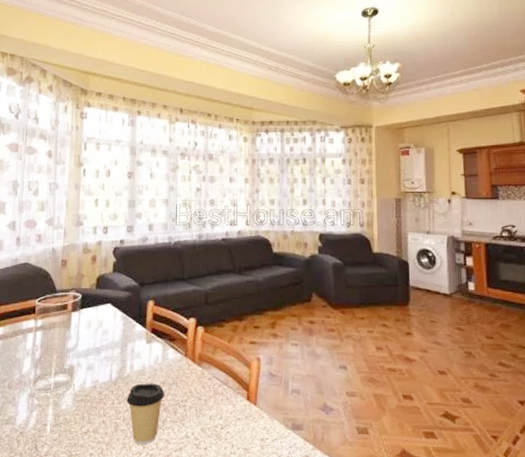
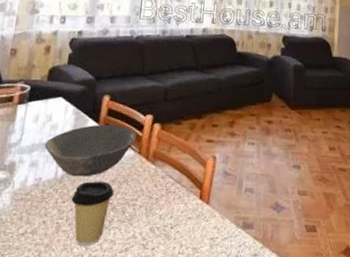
bowl: none [98,328,182,379] -> present [44,124,137,177]

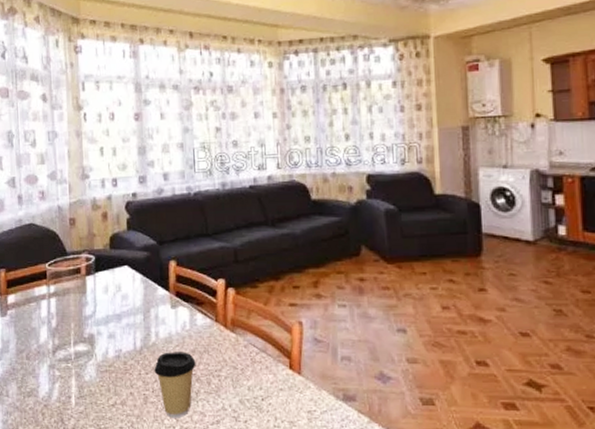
bowl: present [44,124,137,177] -> none [118,291,211,348]

